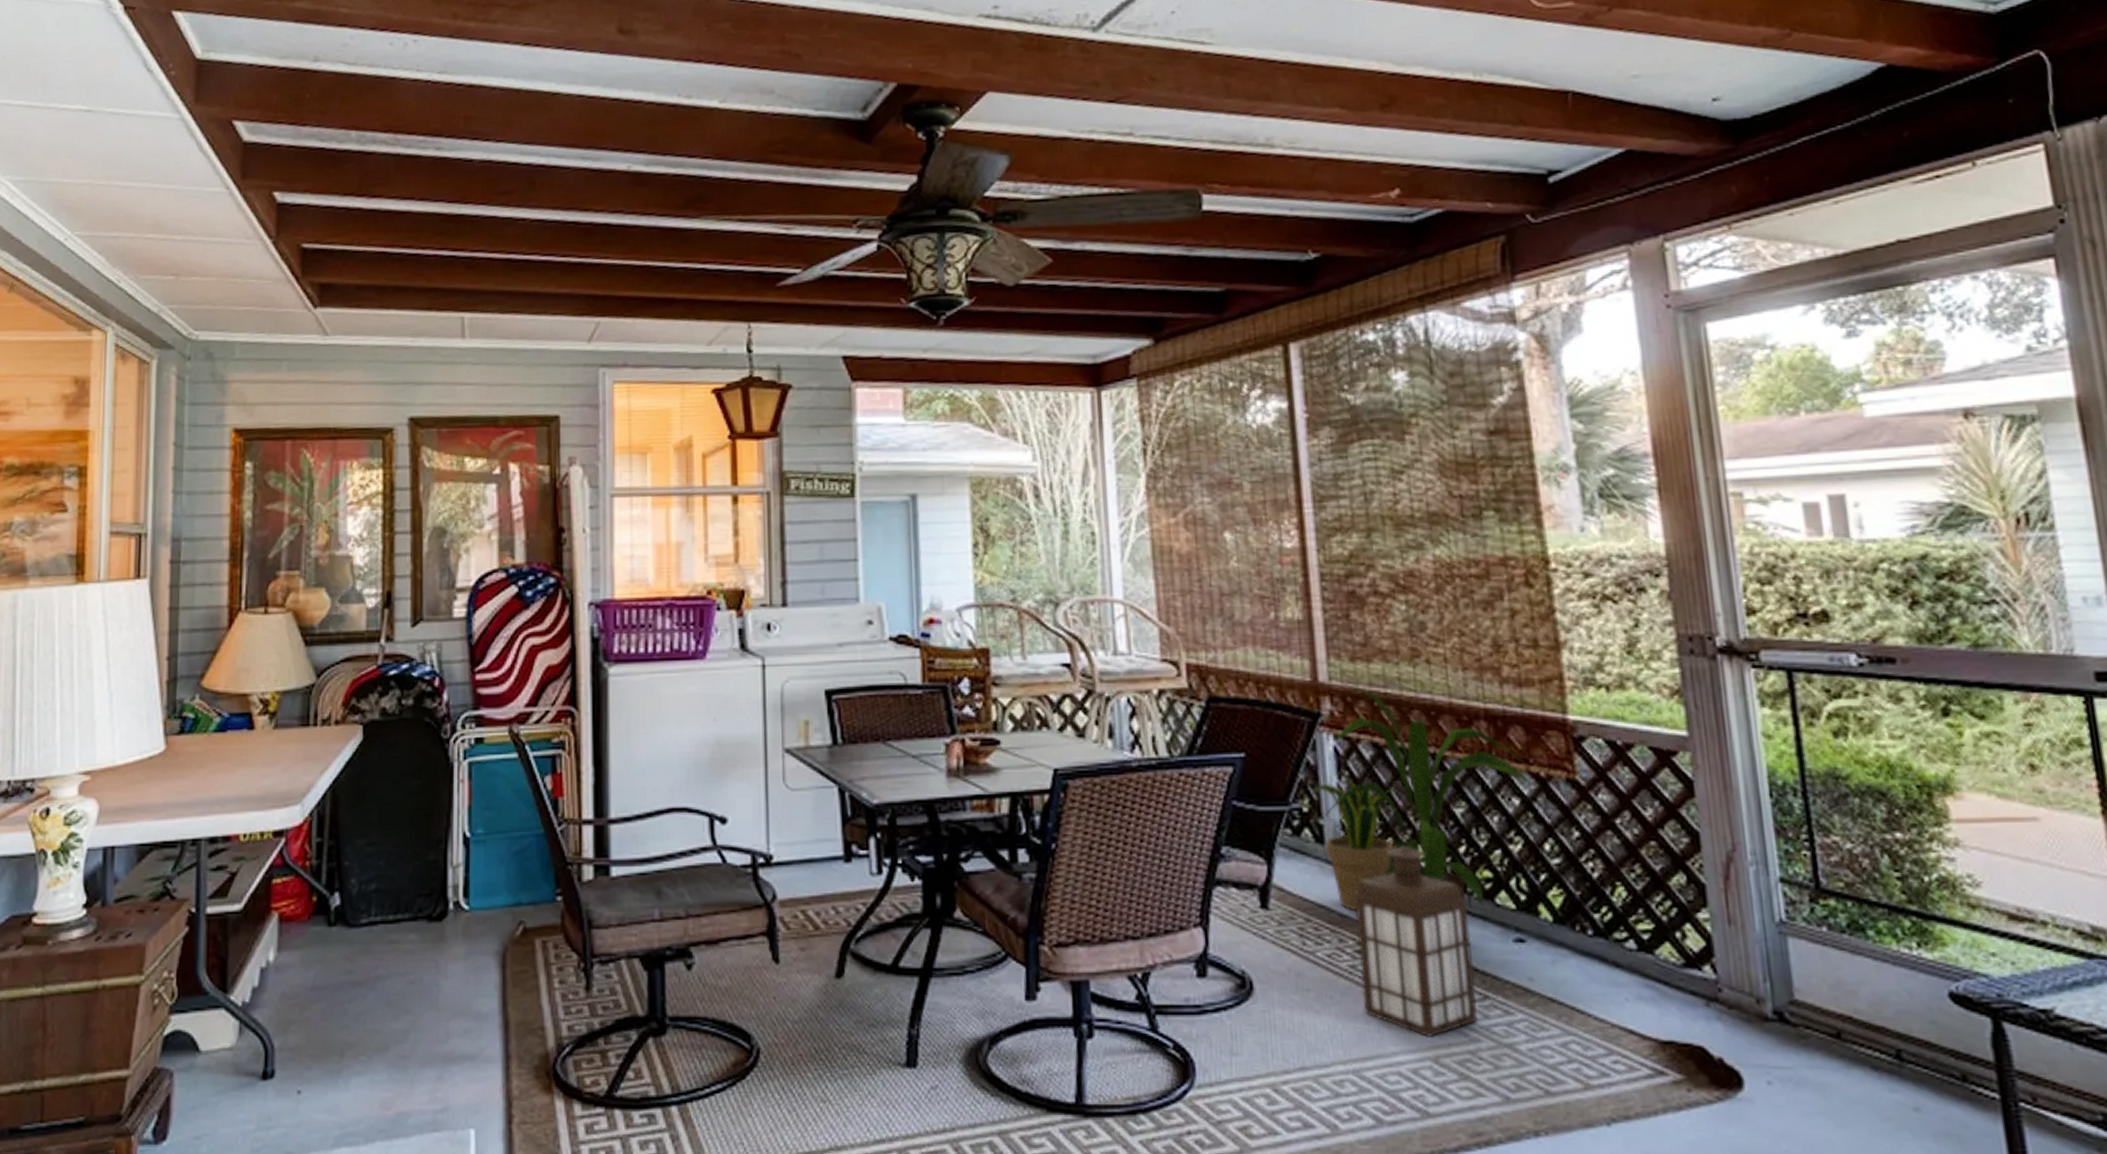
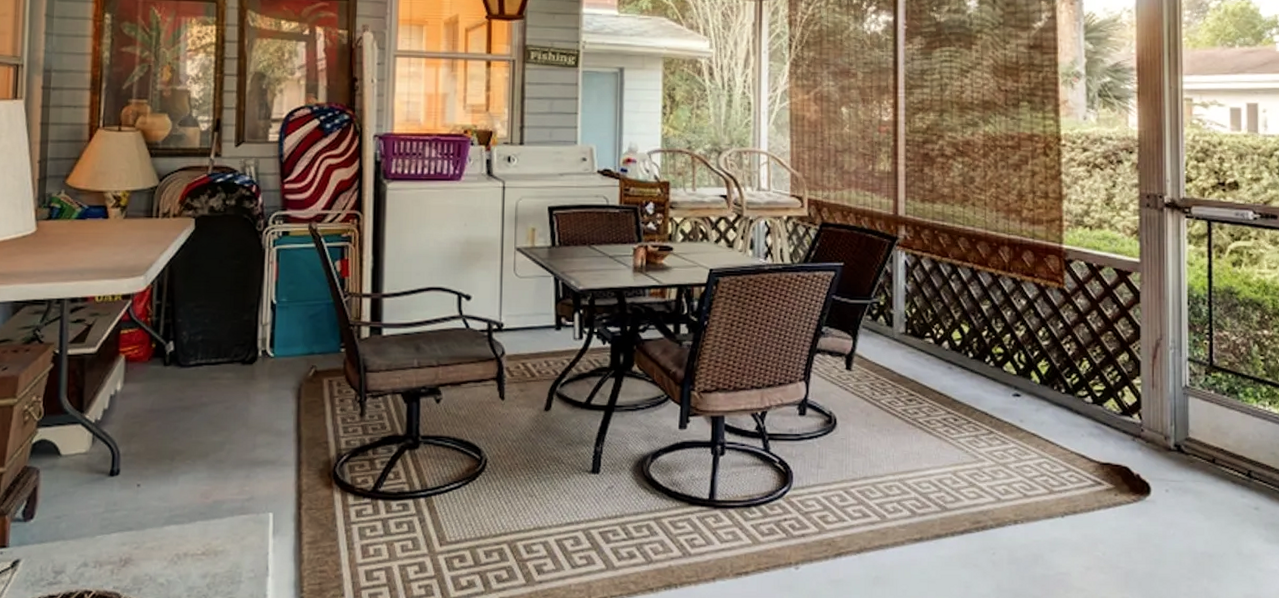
potted plant: present [1311,778,1395,912] -> none [887,283,943,373]
house plant: present [1321,684,1530,908] -> none [892,218,1034,373]
lantern: present [1355,846,1477,1037] -> none [909,330,985,458]

